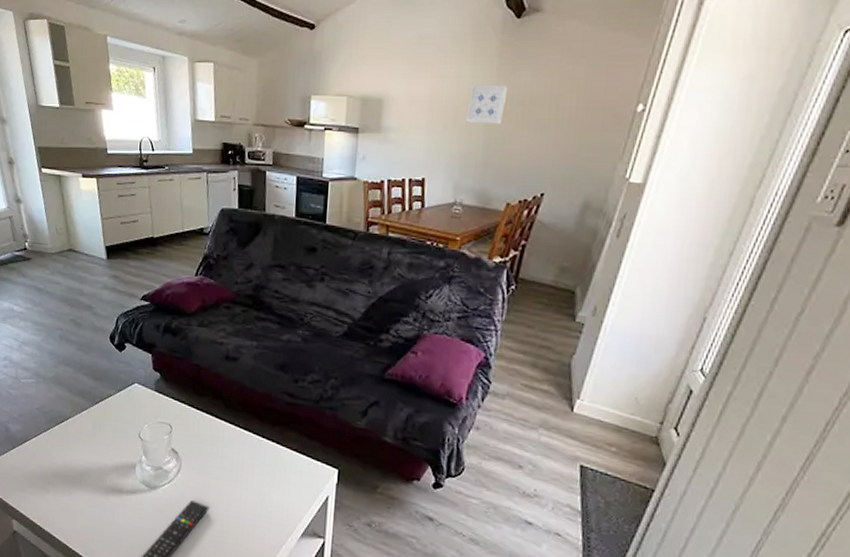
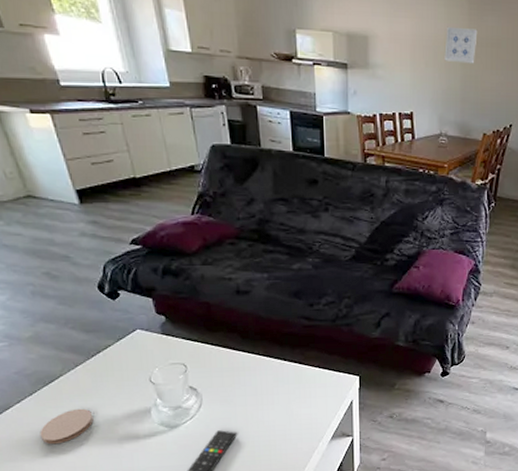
coaster: none [46,451,89,483] -> present [40,408,94,445]

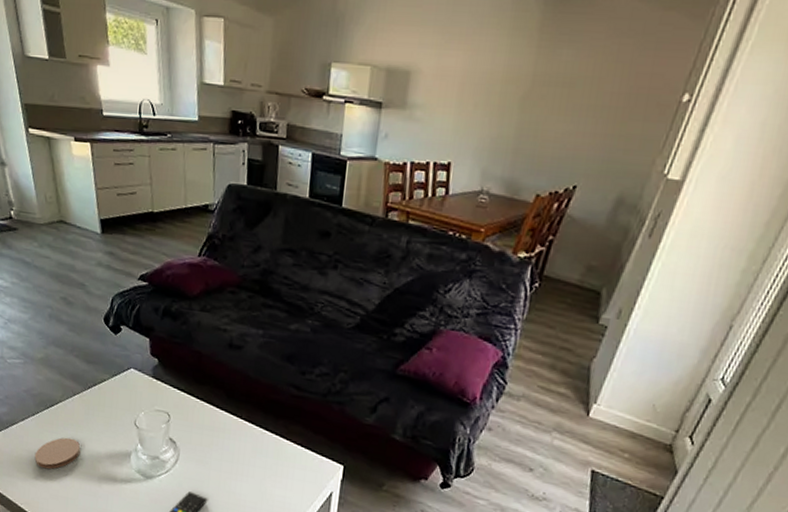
wall art: present [444,26,478,64] -> none [498,61,547,107]

